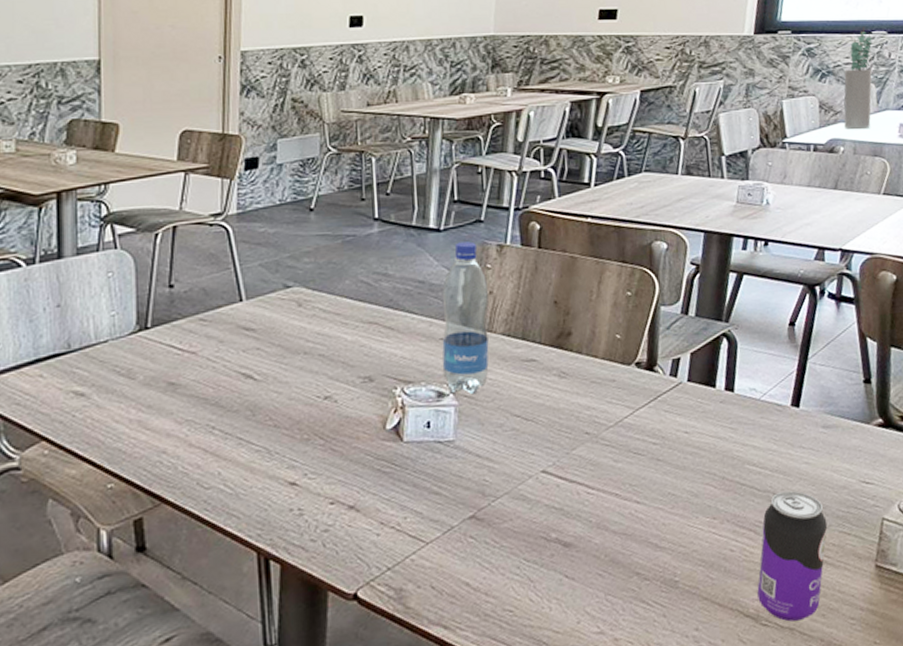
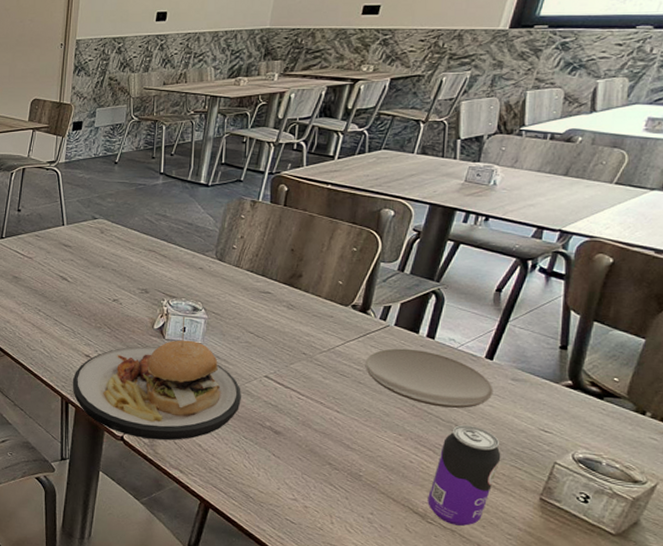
plate: none [272,406,515,591] -> present [72,316,241,440]
bottle: present [442,241,489,394] -> none [198,196,241,311]
plate: none [661,407,807,475] -> present [365,348,493,408]
vase: present [843,26,873,130] -> none [587,21,635,122]

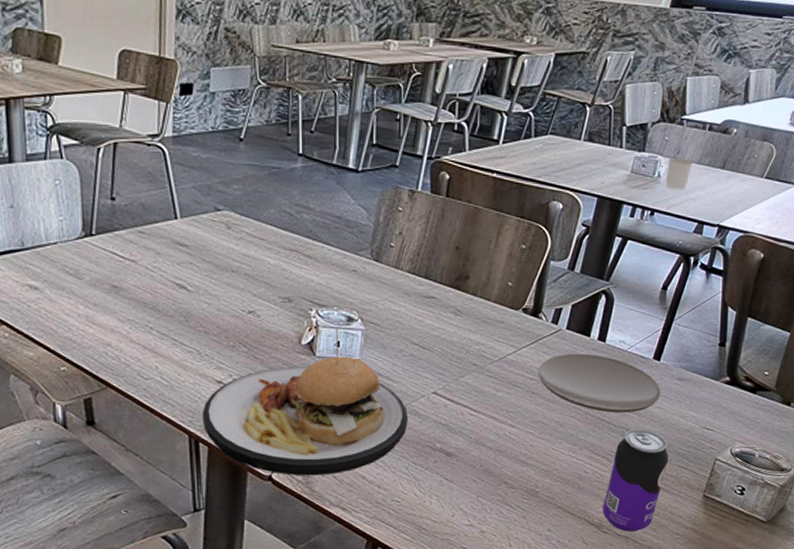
cup: none [501,167,532,197] -> present [665,157,693,190]

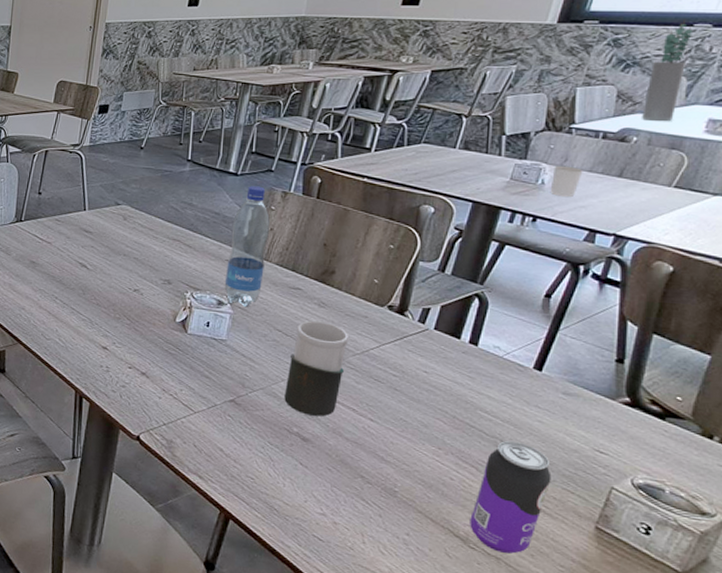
plate: present [202,328,408,476] -> none [87,310,267,443]
bottle: none [353,184,399,321] -> present [224,186,271,307]
cup: none [425,330,486,429] -> present [284,320,348,417]
plate: present [538,353,661,413] -> none [401,354,543,423]
vase: none [741,10,782,114] -> present [642,19,692,122]

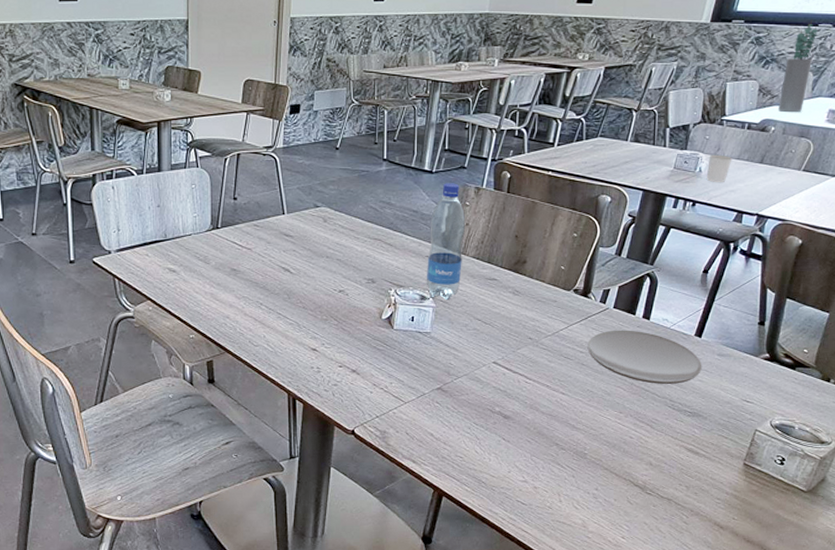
cup: present [284,320,348,417] -> none [486,308,540,395]
plate: none [401,354,543,423] -> present [587,330,702,384]
soda can: present [470,440,552,554] -> none [646,399,710,494]

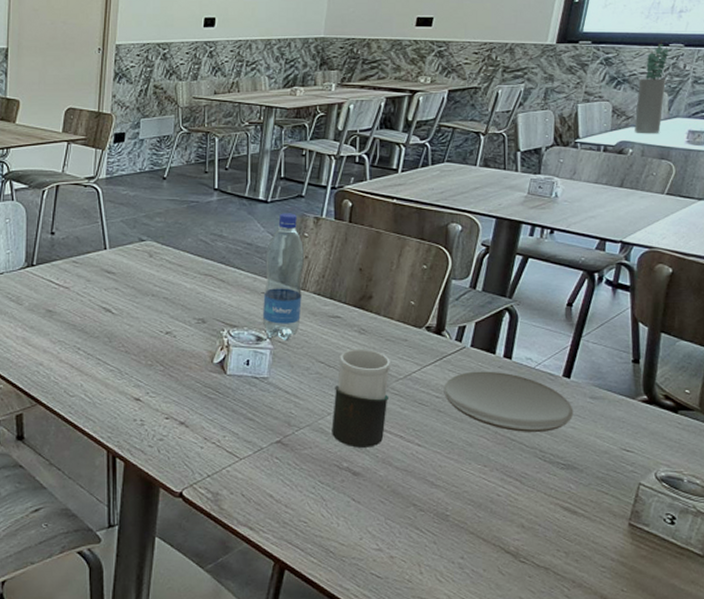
cup: none [486,308,540,395] -> present [332,348,390,448]
cup: present [706,154,732,183] -> none [563,178,590,209]

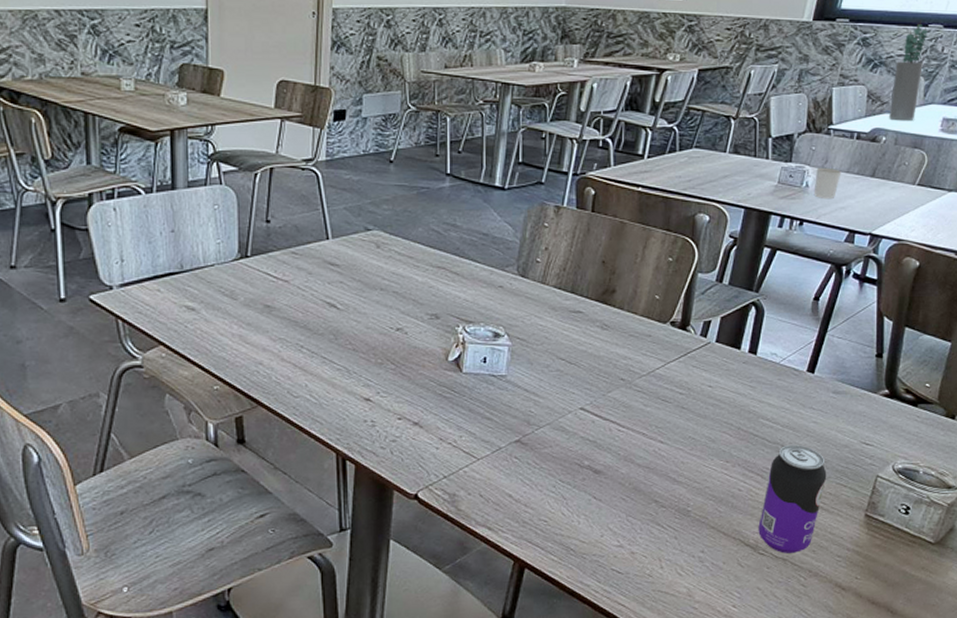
bottle: present [262,213,305,340] -> none [499,201,545,336]
cup: present [332,348,390,448] -> none [573,345,633,446]
plate: present [443,371,574,432] -> none [687,366,816,428]
soda can: none [518,449,587,562] -> present [758,444,827,553]
cup: none [563,178,590,209] -> present [814,167,842,200]

